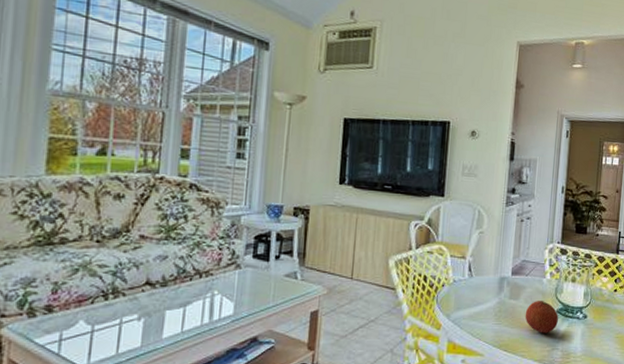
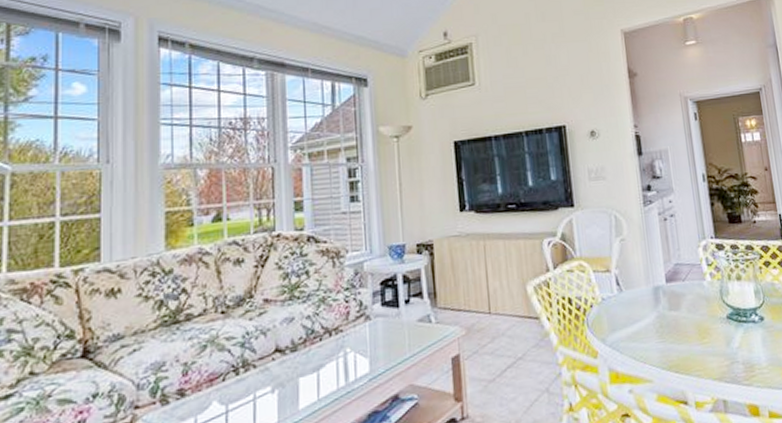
fruit: present [525,301,558,333] -> none [690,307,731,346]

